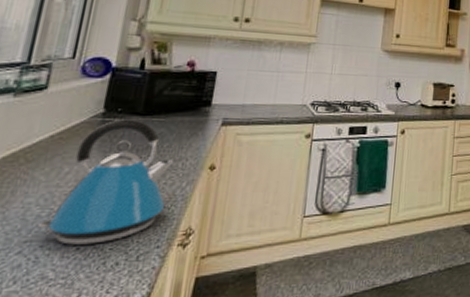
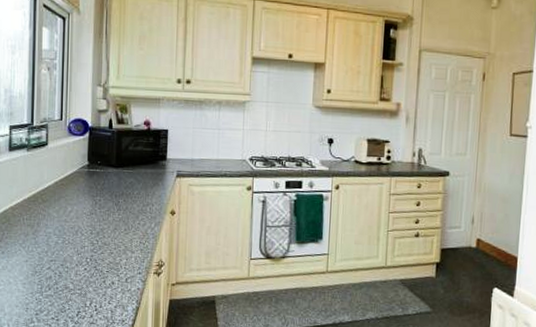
kettle: present [38,119,173,245] -> none [58,170,142,267]

